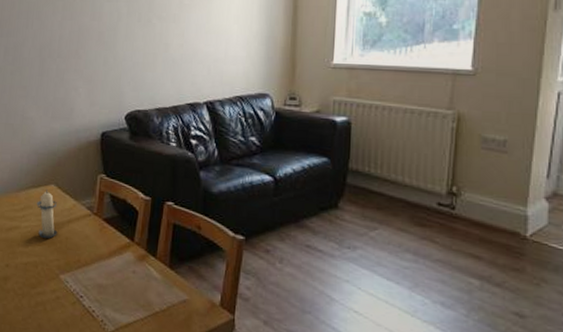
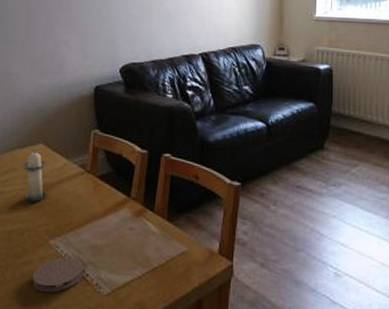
coaster: none [45,291,90,324] -> present [32,257,84,293]

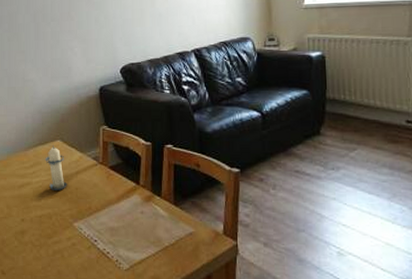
coaster: present [32,257,84,293] -> none [63,237,105,268]

